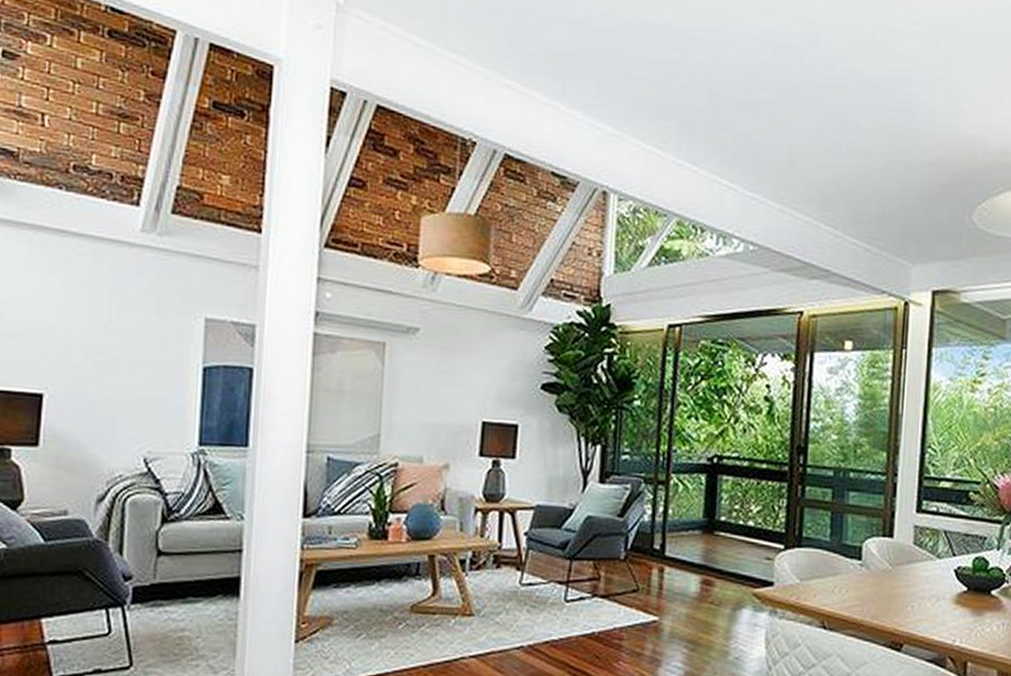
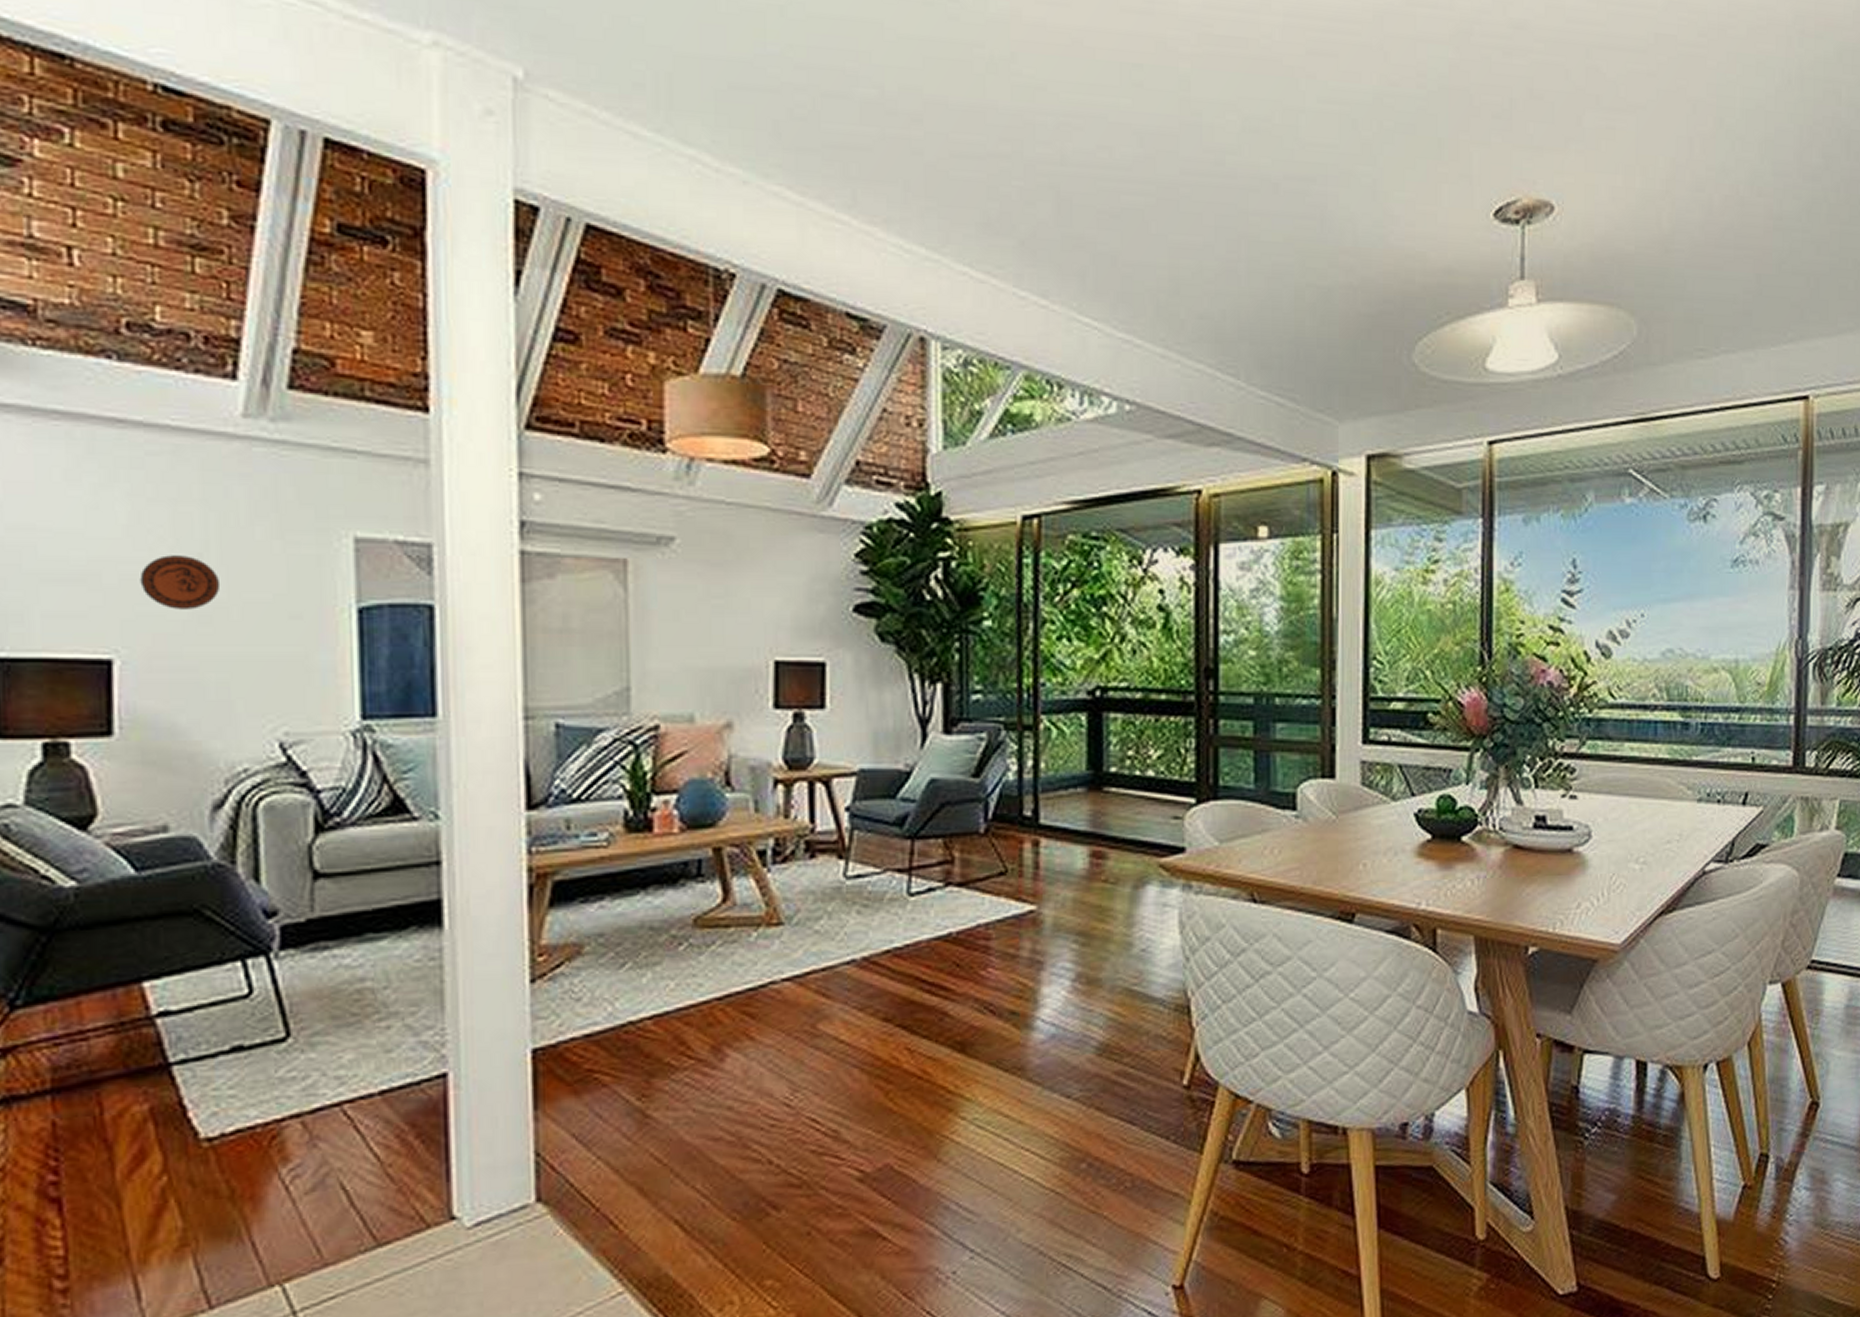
decorative plate: none [65,324,117,362] -> present [140,555,221,610]

